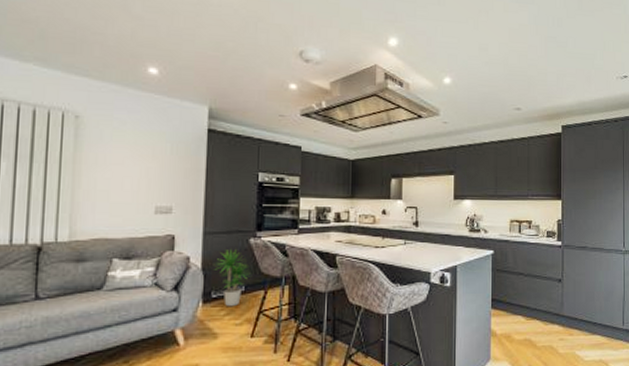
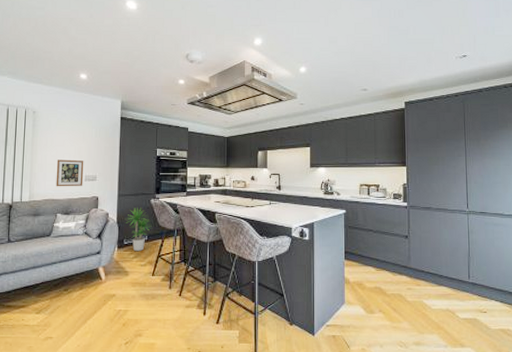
picture frame: none [110,184,154,222] -> present [56,159,84,187]

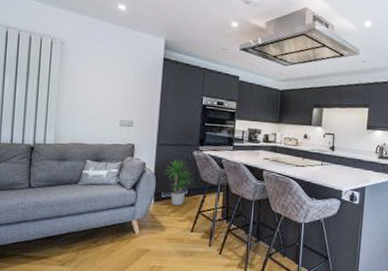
picture frame: present [56,159,84,187] -> none [86,100,120,132]

